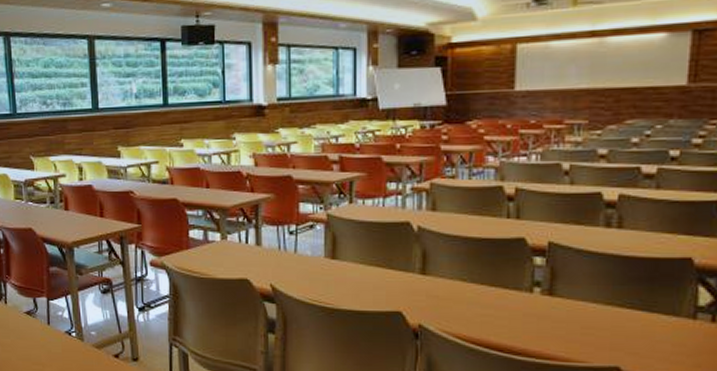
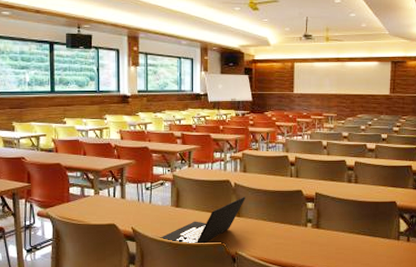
laptop: none [309,246,435,312] -> present [160,197,246,245]

